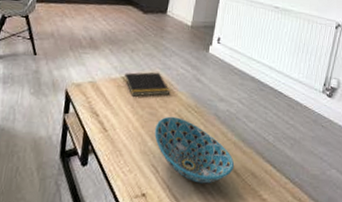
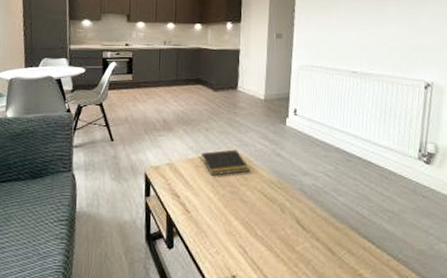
bowl: present [155,116,235,184] -> none [239,194,328,264]

